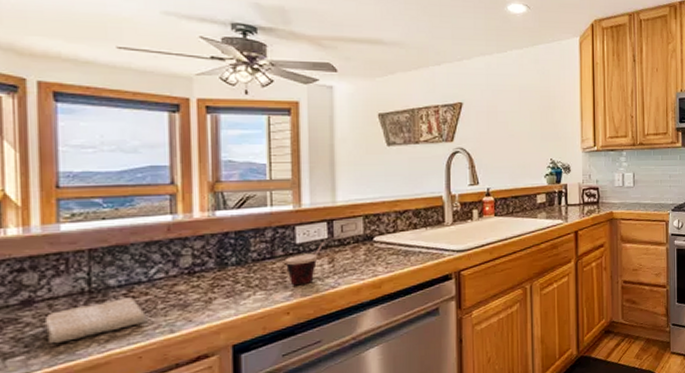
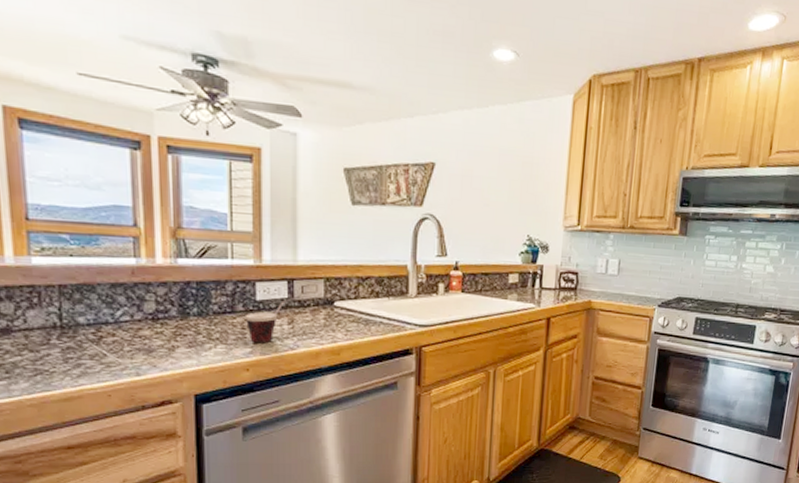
washcloth: present [46,297,146,344] -> none [23,336,114,374]

